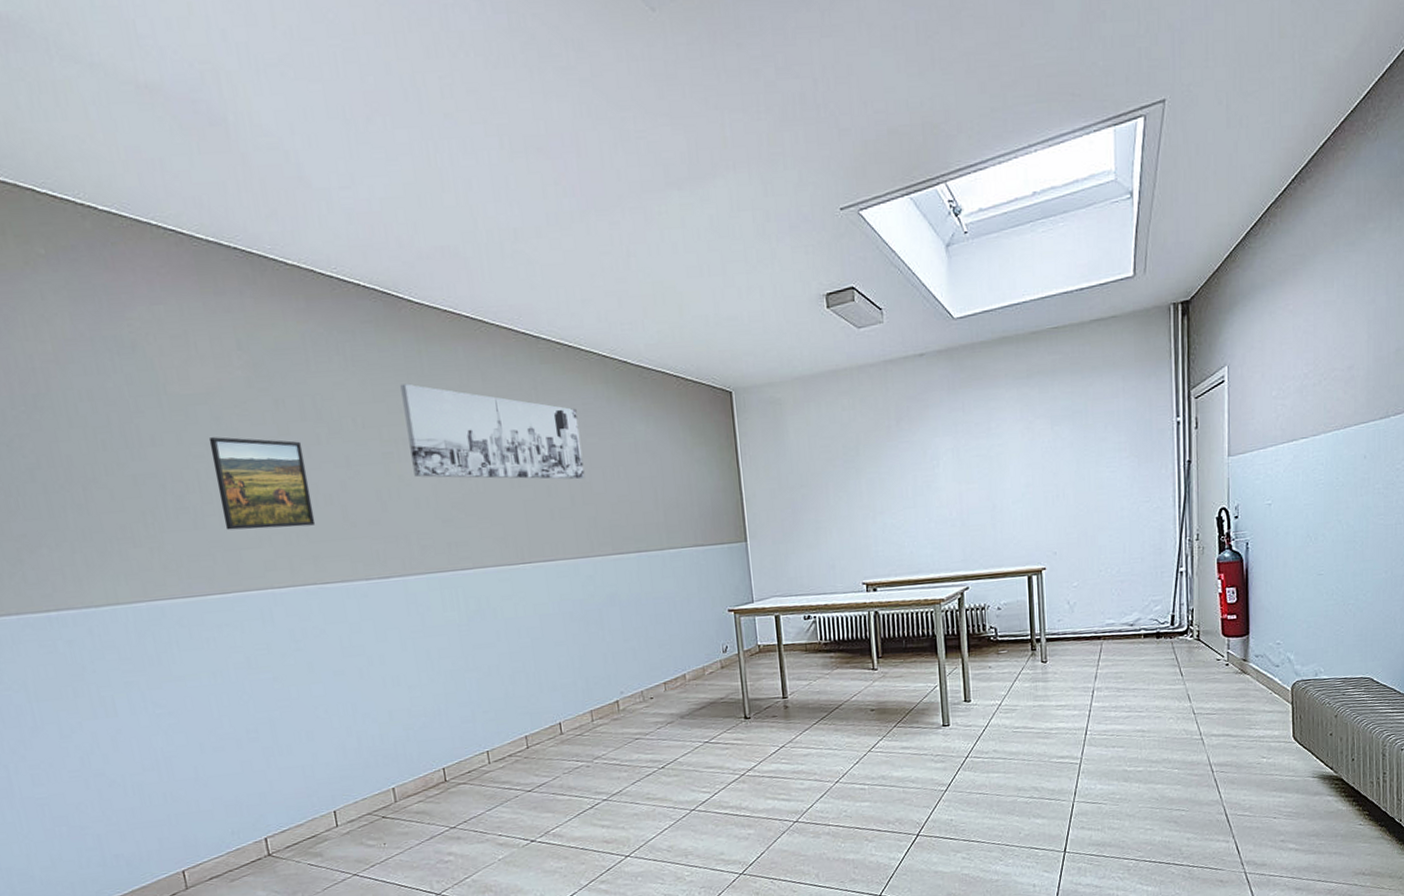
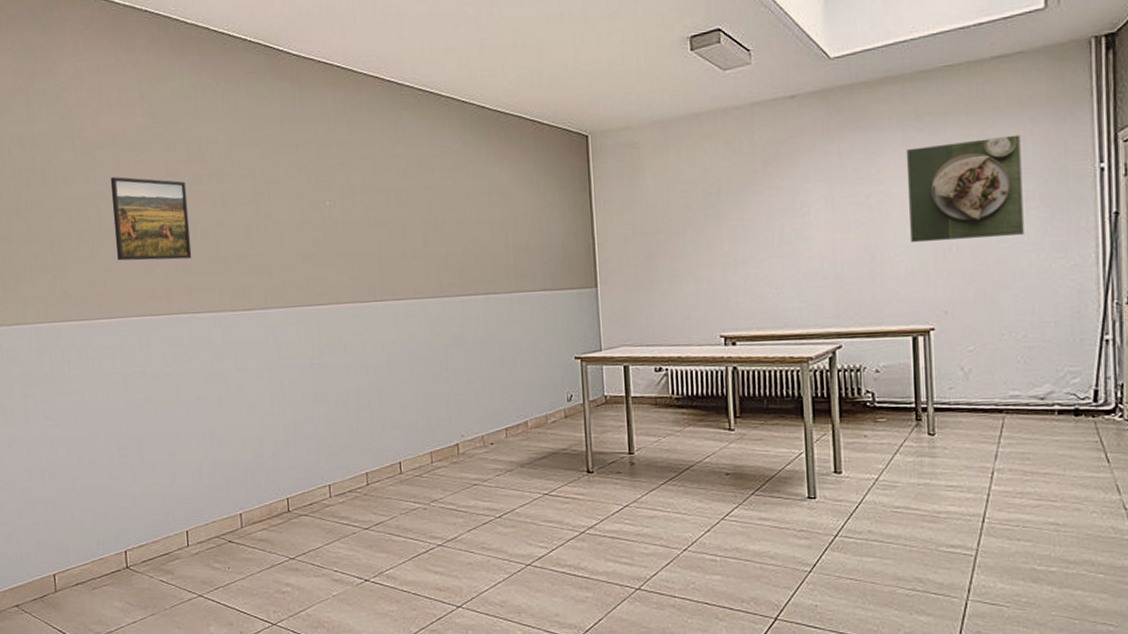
wall art: present [400,383,585,480] -> none [275,129,439,221]
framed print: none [1020,392,1117,492] -> present [905,134,1024,243]

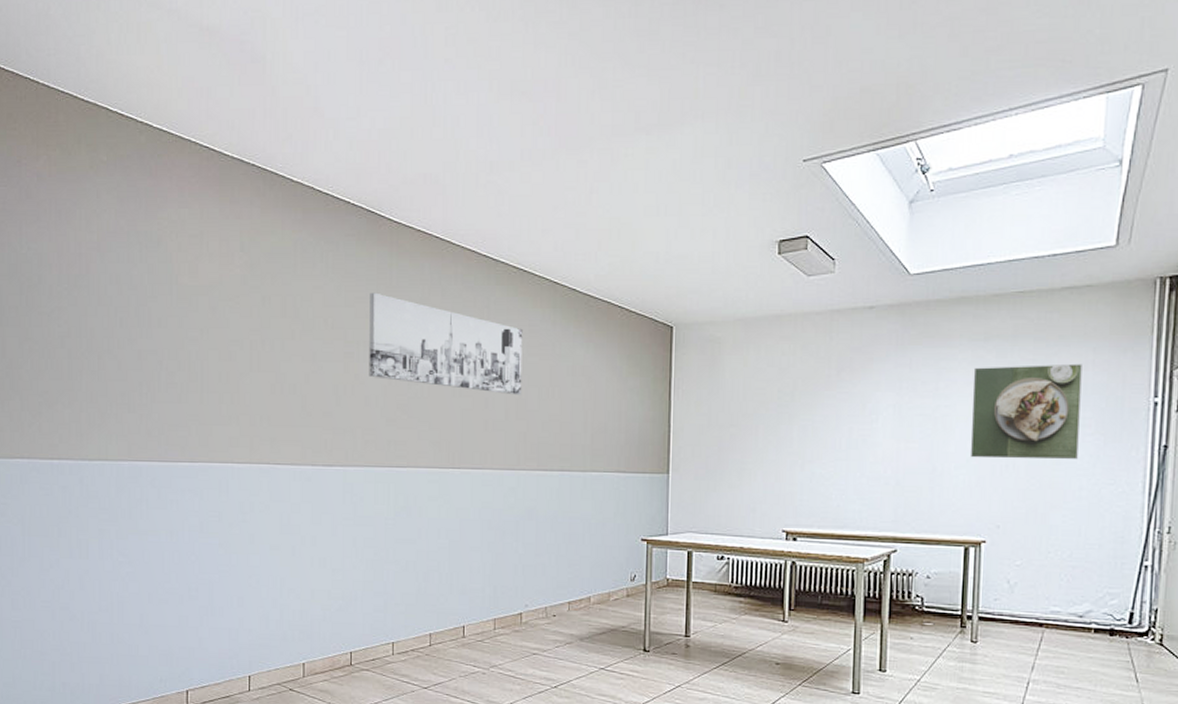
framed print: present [110,177,192,261] -> none [203,324,278,411]
wall art: none [275,129,439,221] -> present [369,292,523,395]

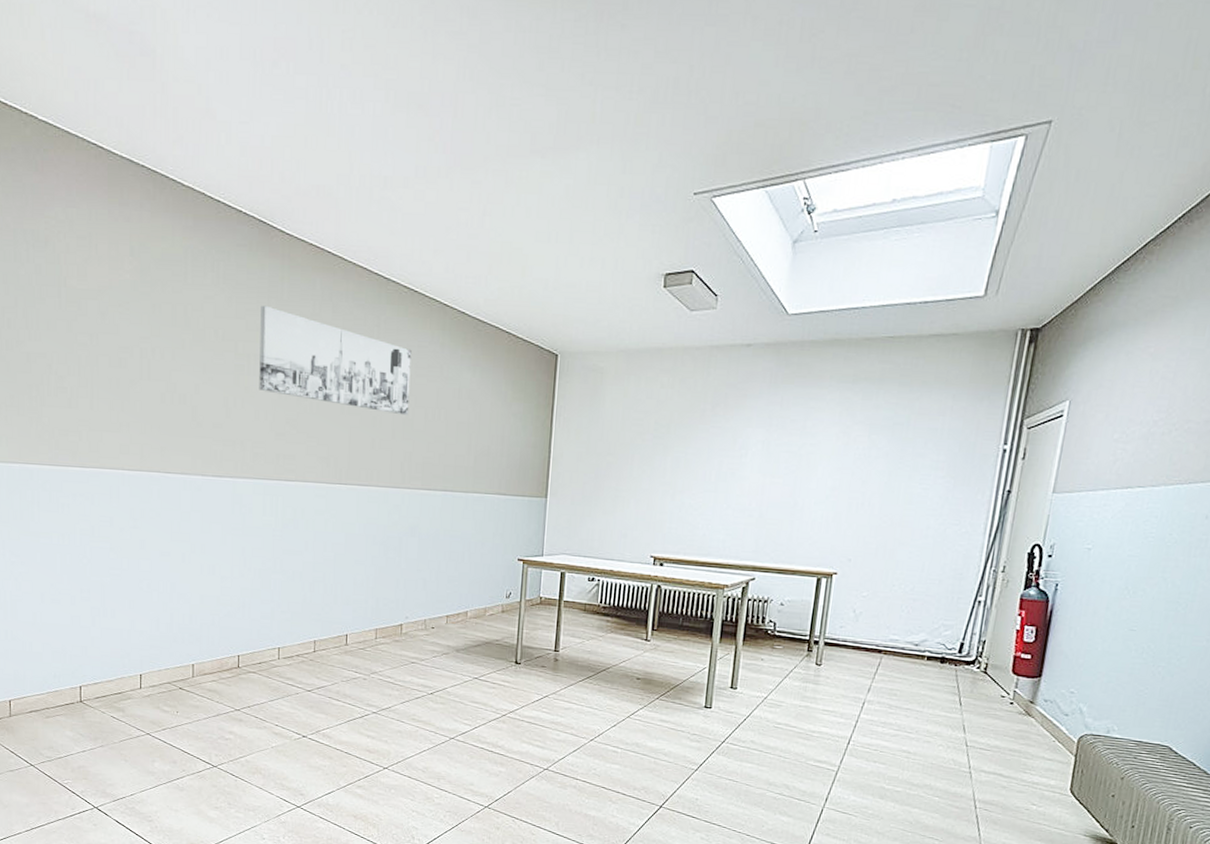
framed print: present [970,363,1082,460] -> none [830,408,941,501]

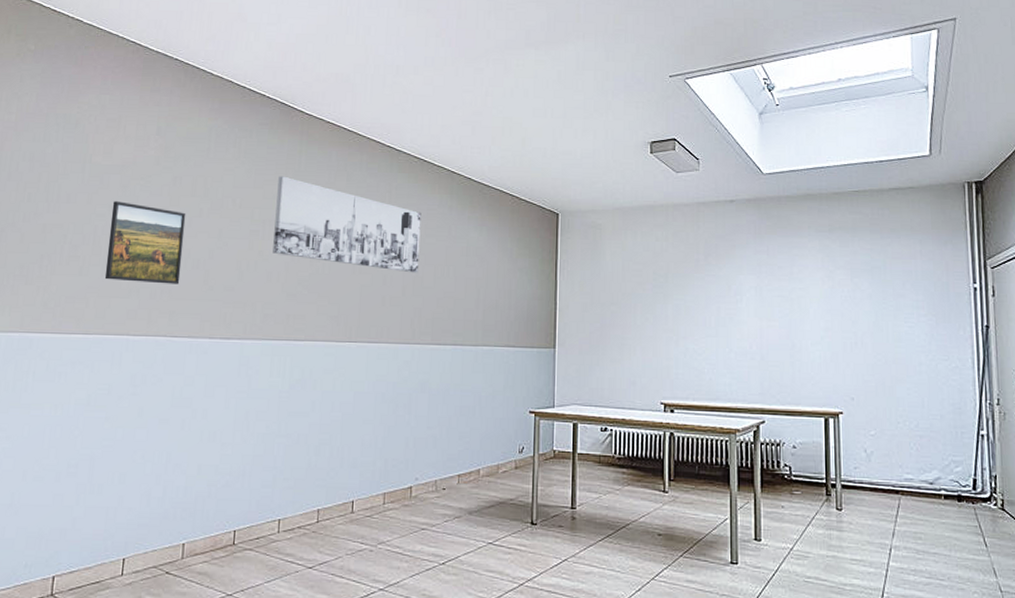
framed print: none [93,330,169,420] -> present [104,201,186,284]

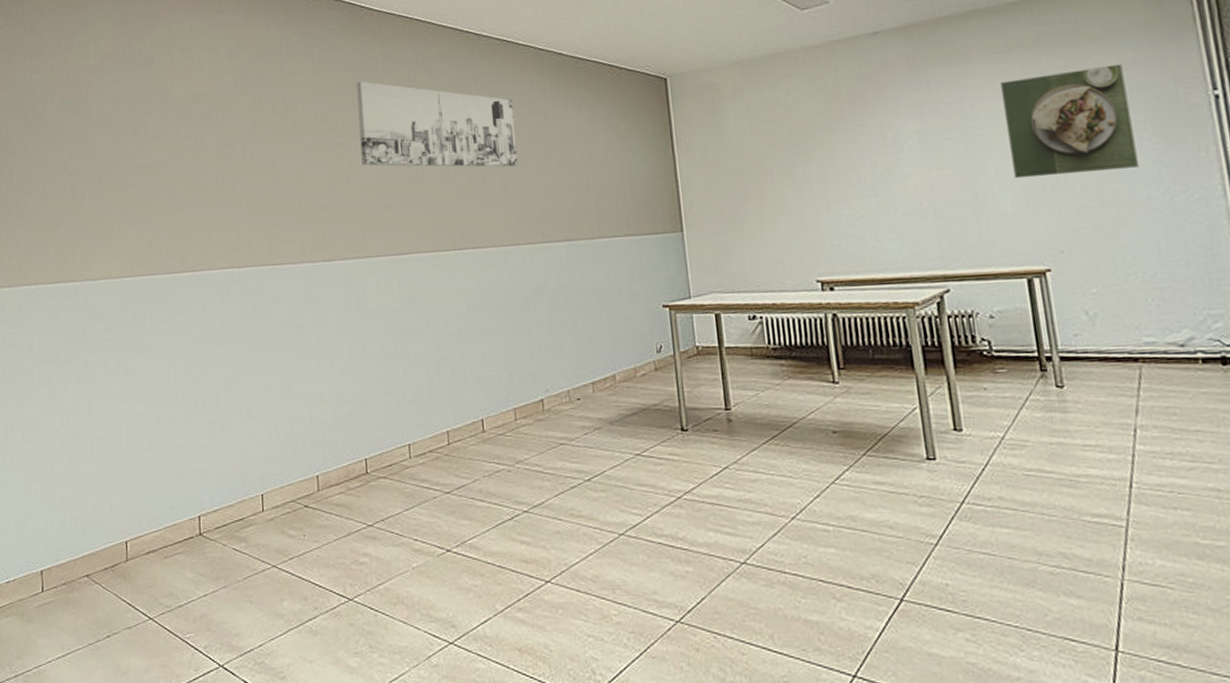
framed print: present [104,201,186,284] -> none [198,131,274,214]
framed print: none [821,253,915,338] -> present [999,63,1139,179]

